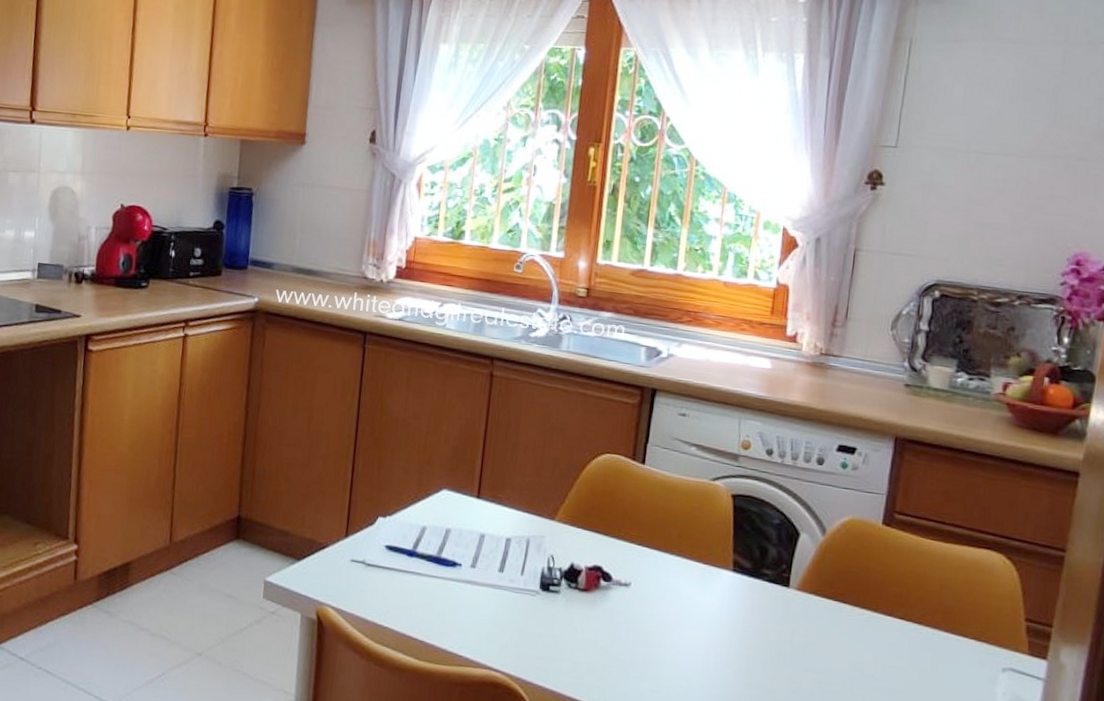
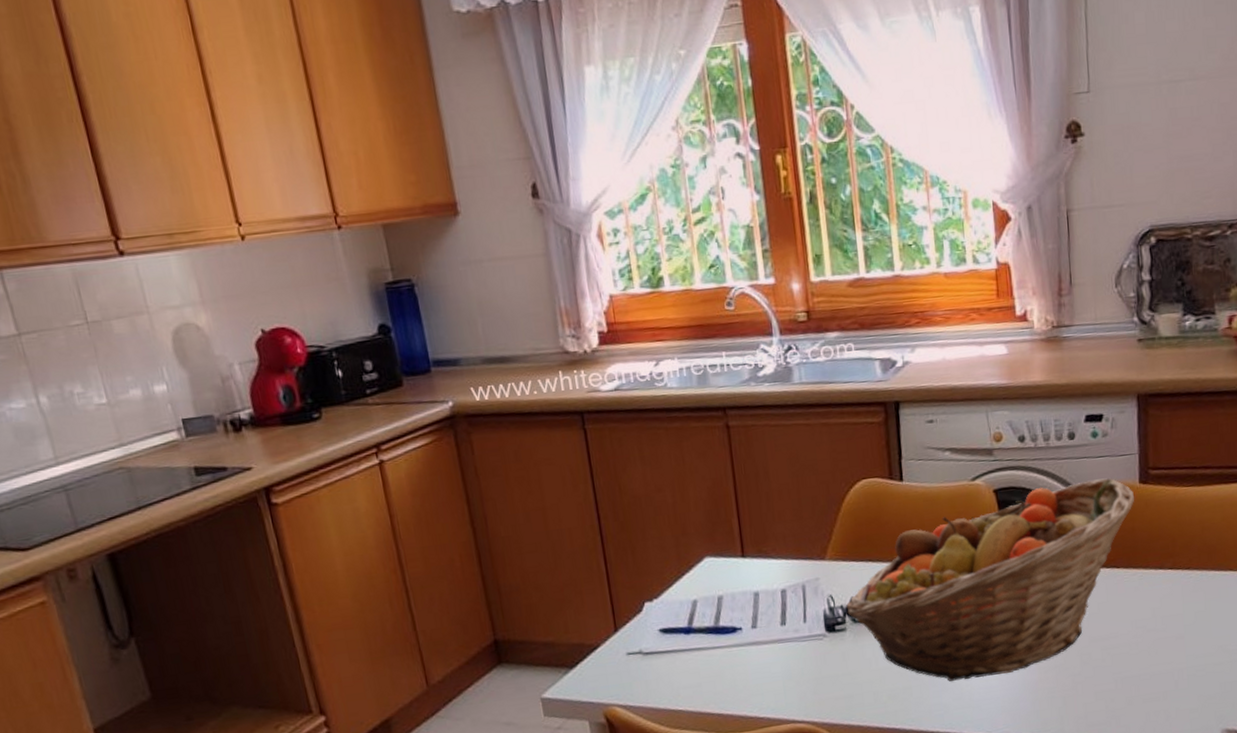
fruit basket: none [564,503,875,680] -> present [846,478,1135,681]

